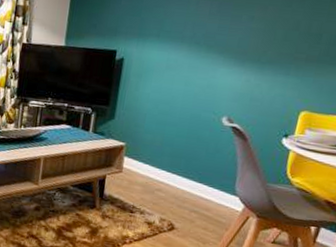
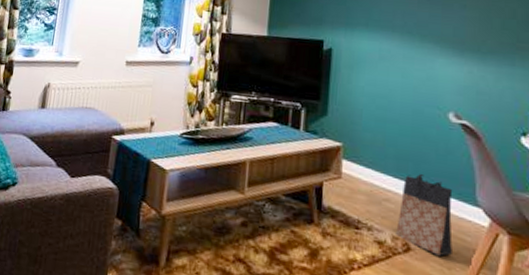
bag: none [163,169,216,234] -> present [396,174,453,256]

